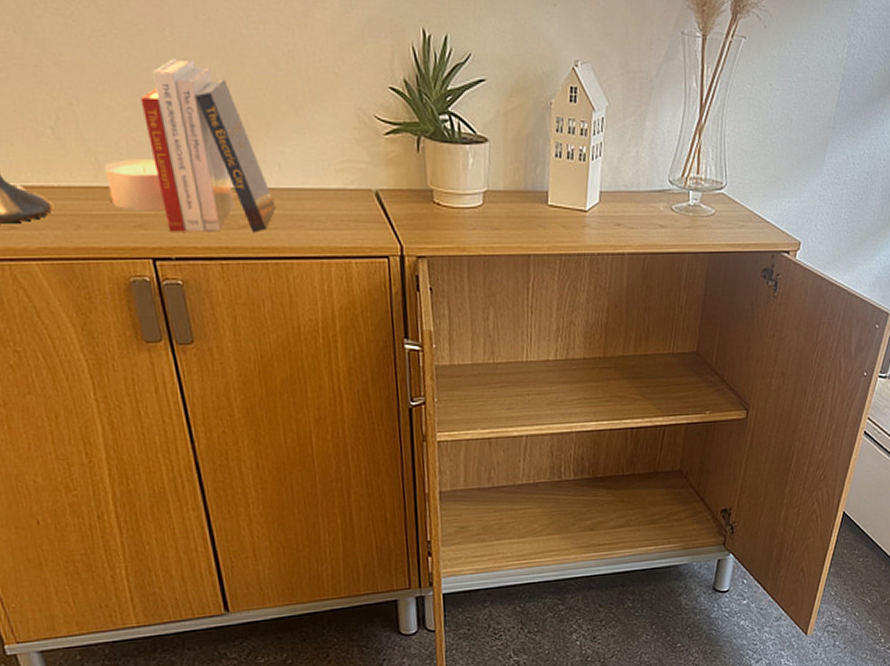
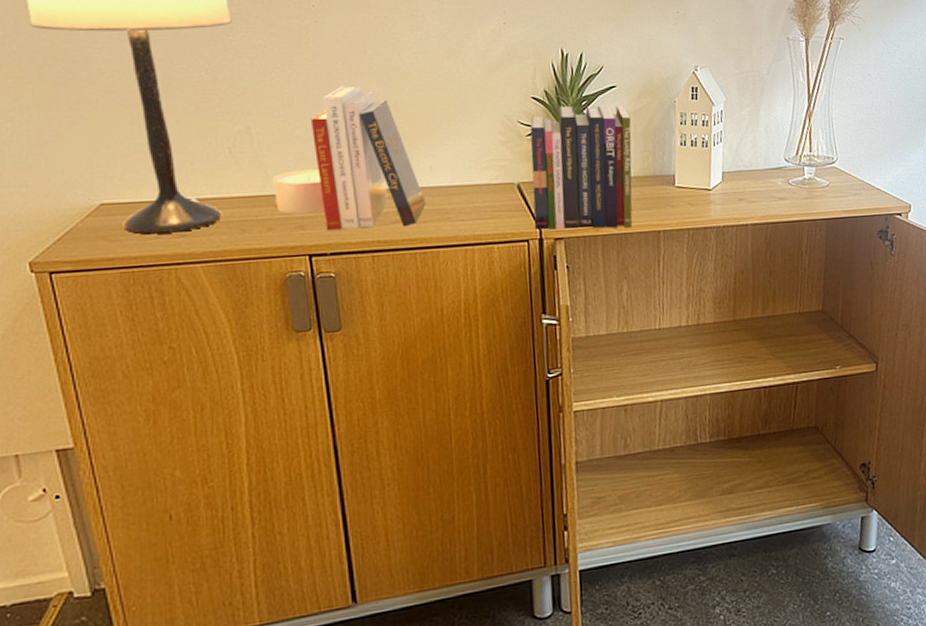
books: none [388,98,502,248] -> present [530,104,633,231]

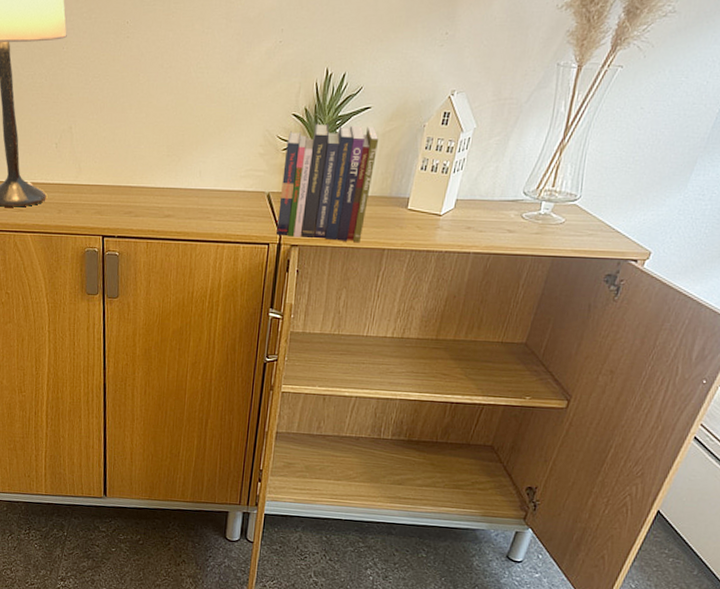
candle: present [272,169,325,215] -> none [83,166,118,203]
books: present [310,84,427,231] -> none [114,94,193,221]

